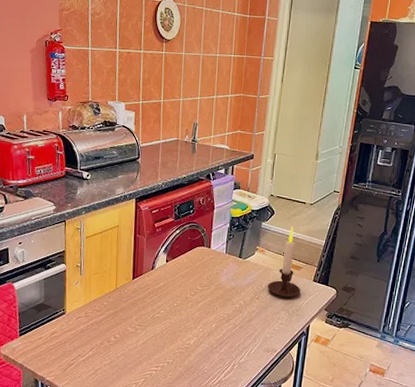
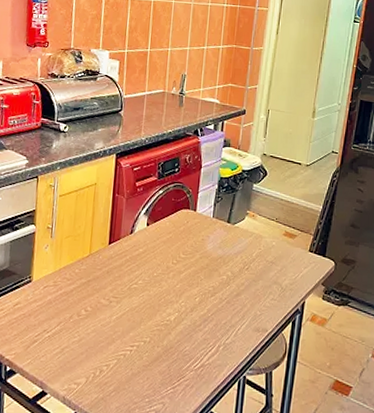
candle: present [268,226,301,298] -> none [259,188,295,270]

